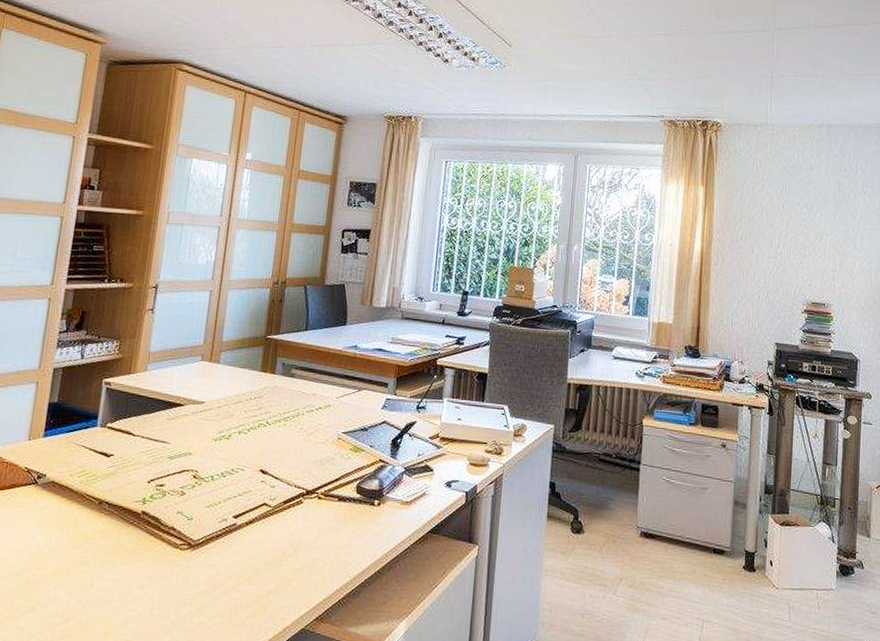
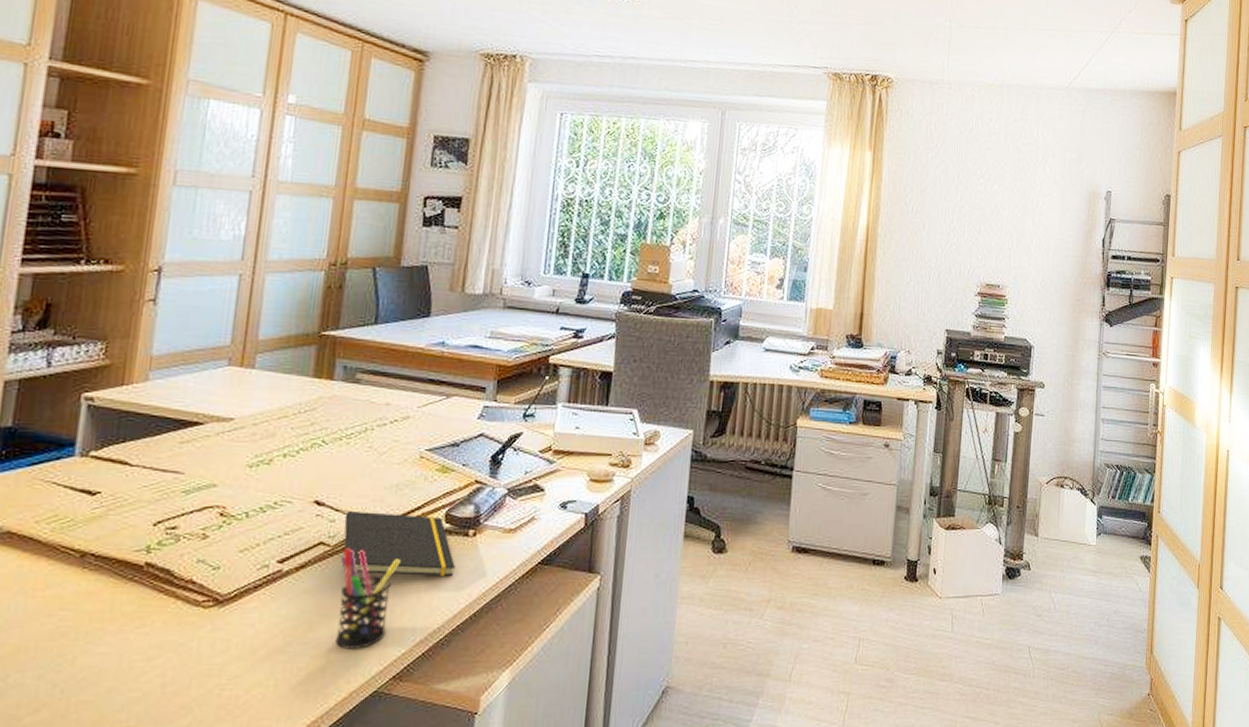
pen holder: none [274,508,322,593] -> present [335,547,400,649]
notepad: none [280,478,364,545] -> present [343,510,455,592]

